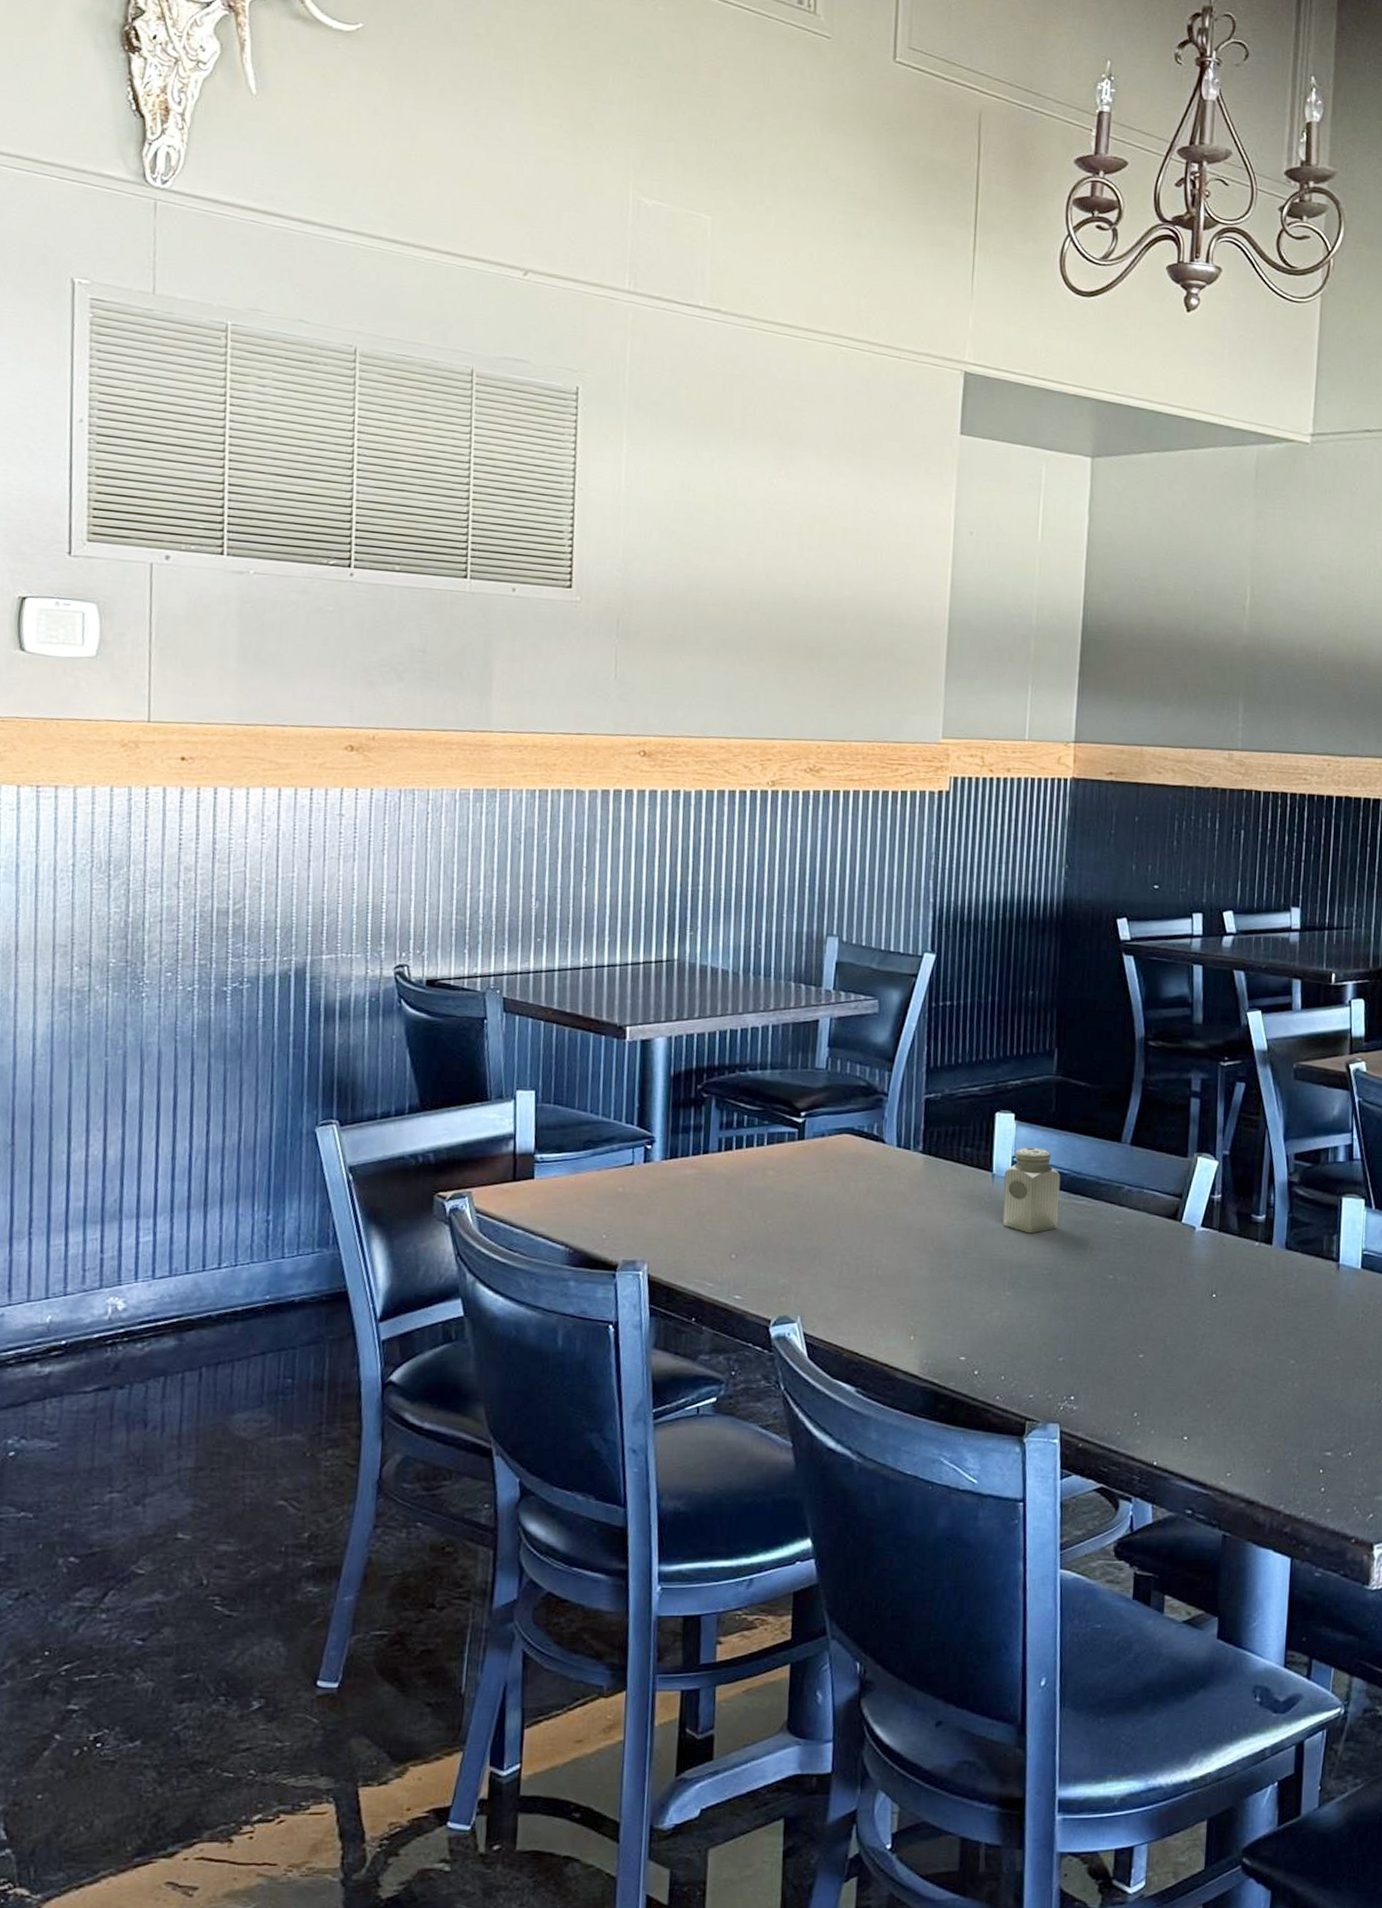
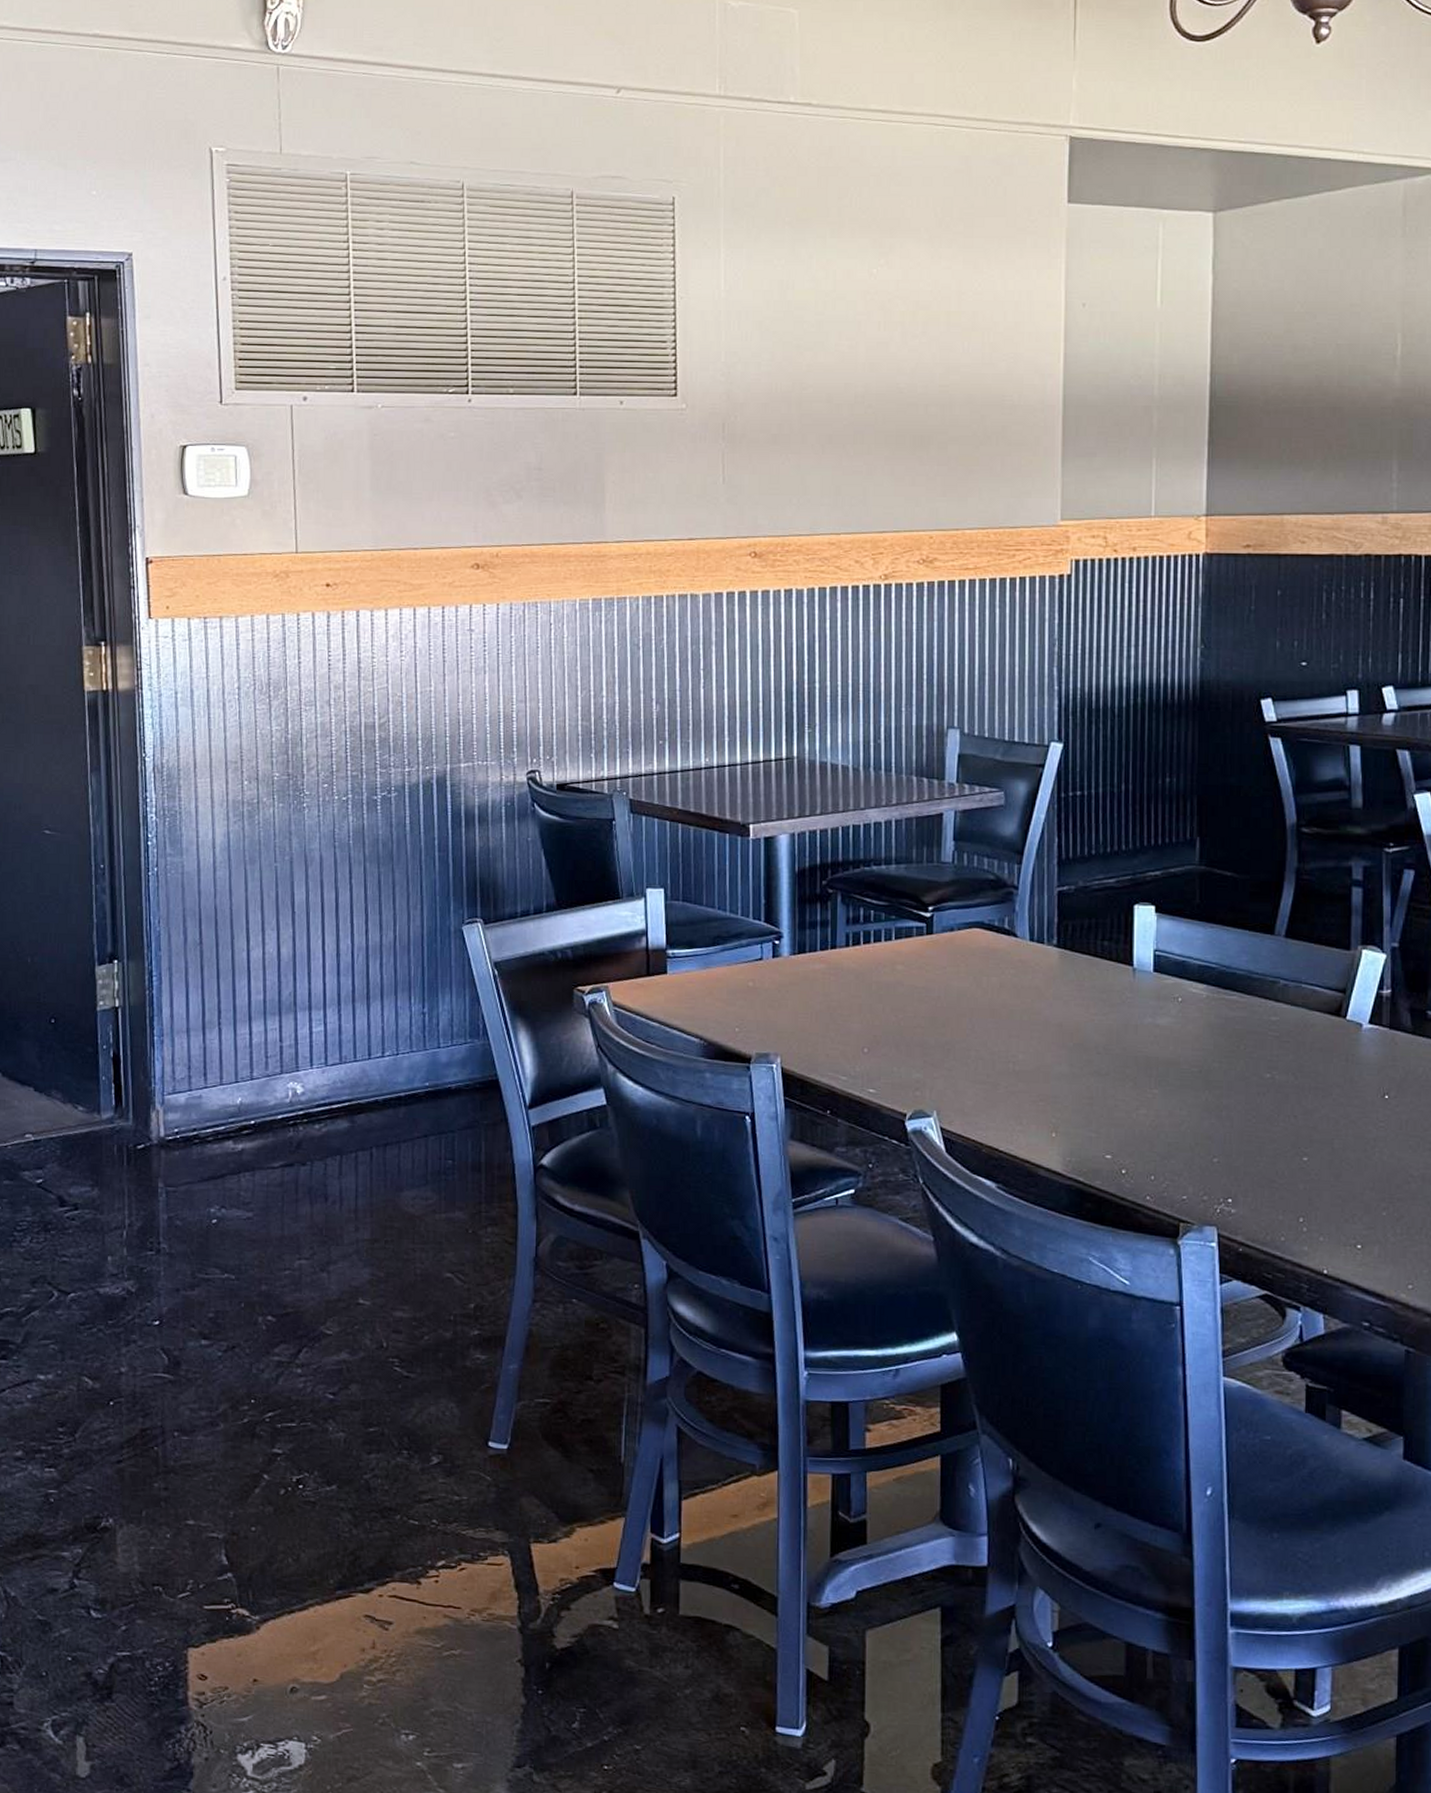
salt shaker: present [1002,1147,1061,1234] -> none [1146,940,1208,1030]

